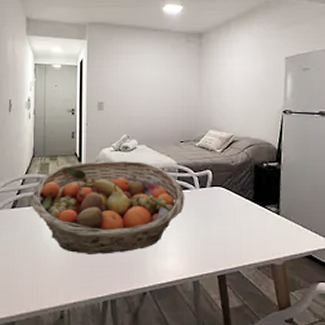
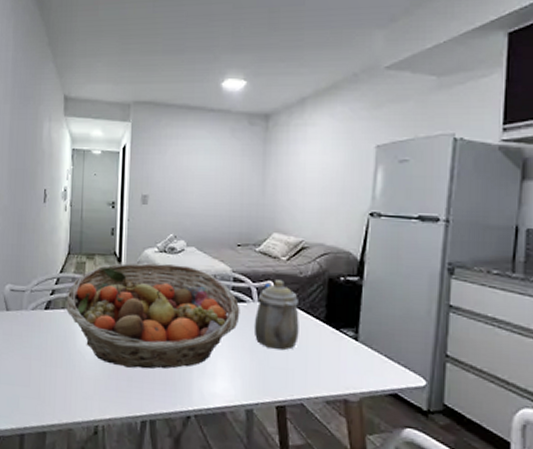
teapot: none [196,169,233,228] -> present [253,280,299,351]

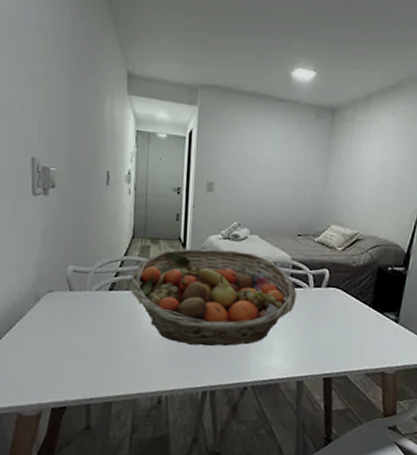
teapot: present [253,280,299,351] -> none [308,268,350,331]

